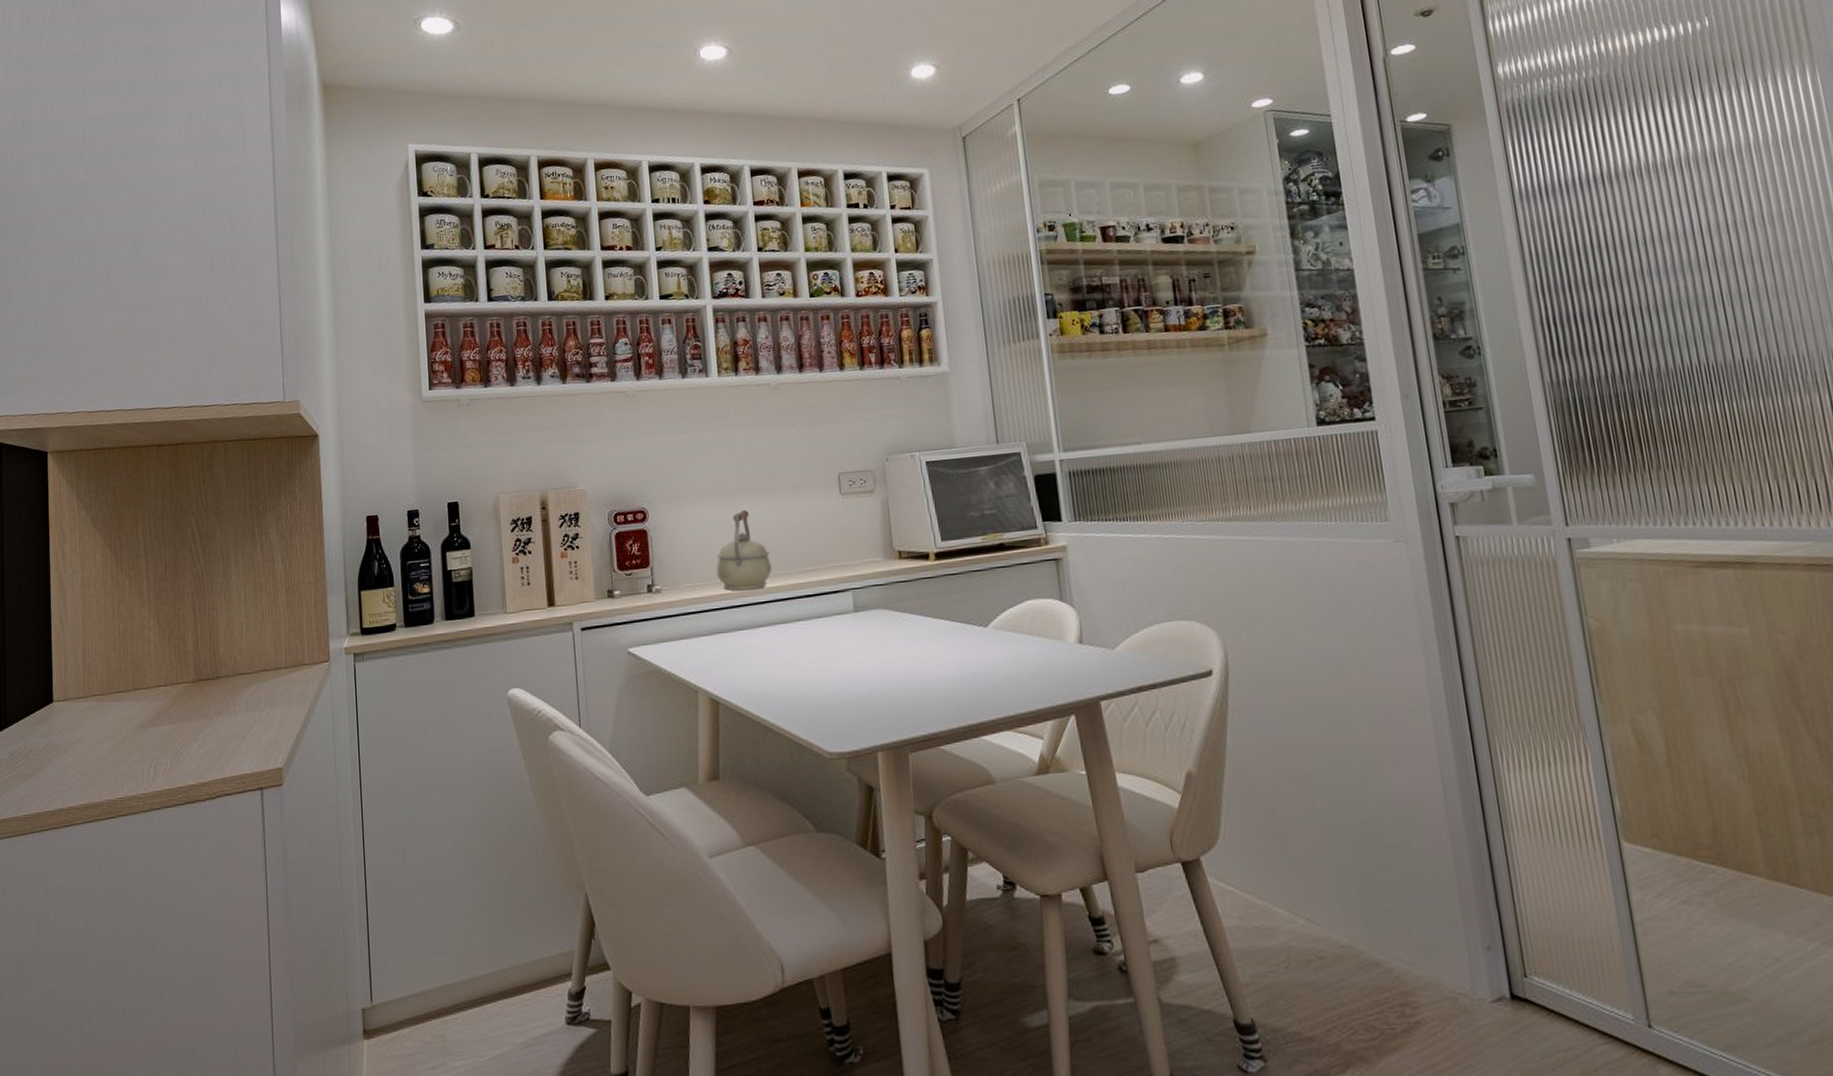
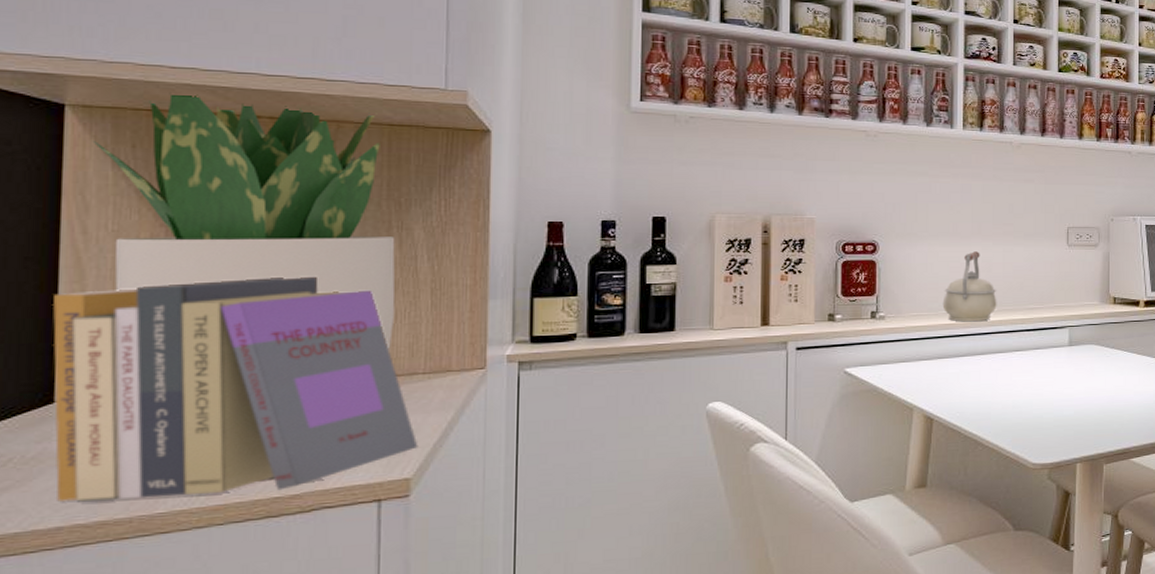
books: none [49,582,286,788] -> present [53,276,418,503]
planter: none [64,430,262,649] -> present [92,92,396,352]

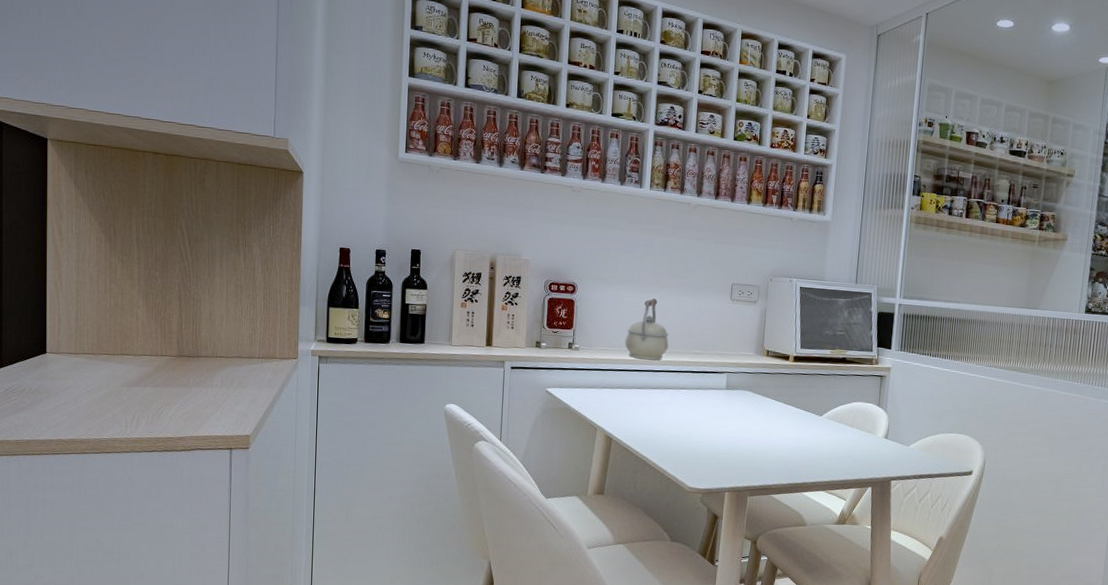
books: present [53,276,418,503] -> none [44,275,255,433]
planter: present [92,92,396,352] -> none [63,132,242,340]

